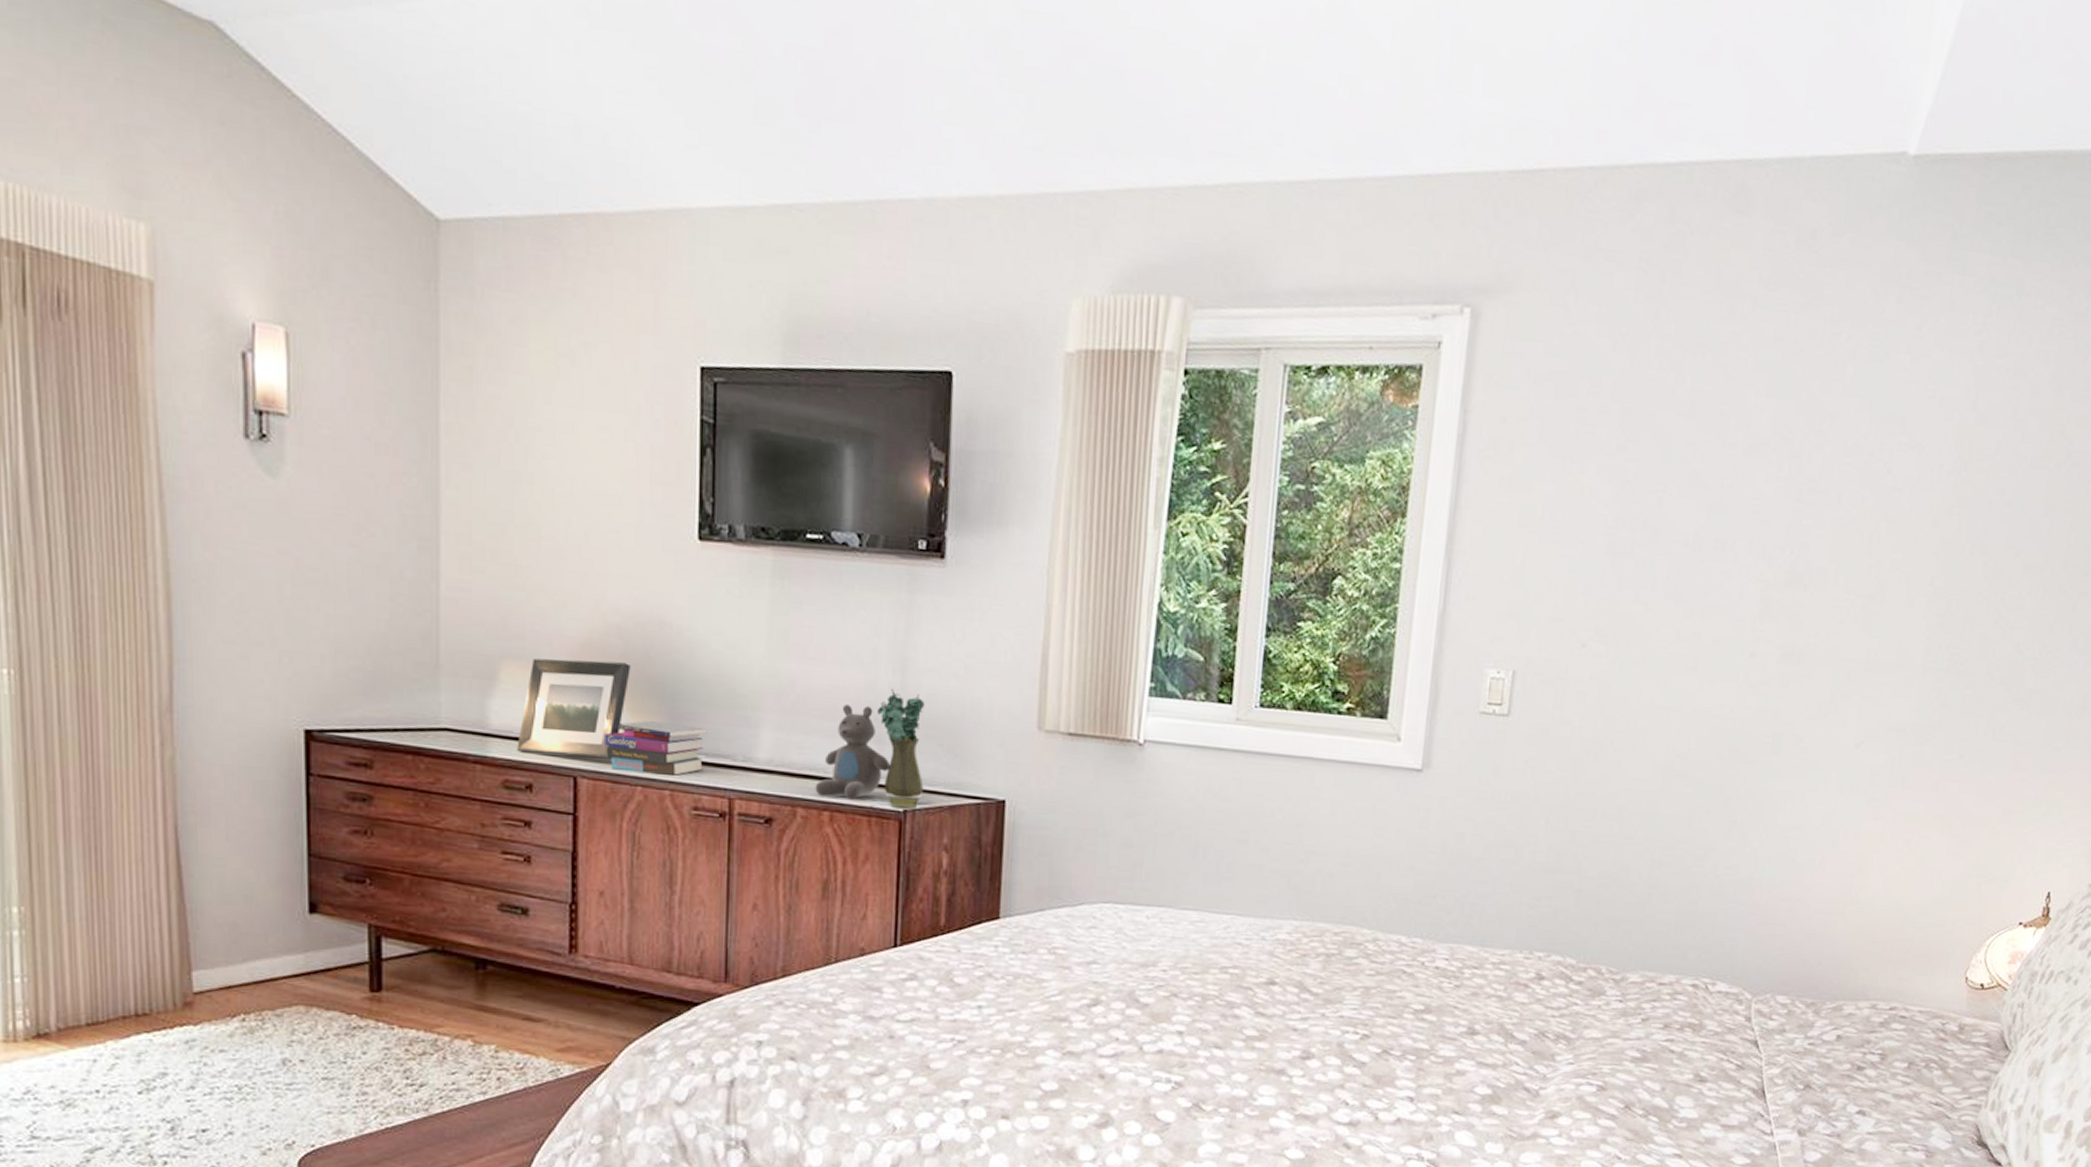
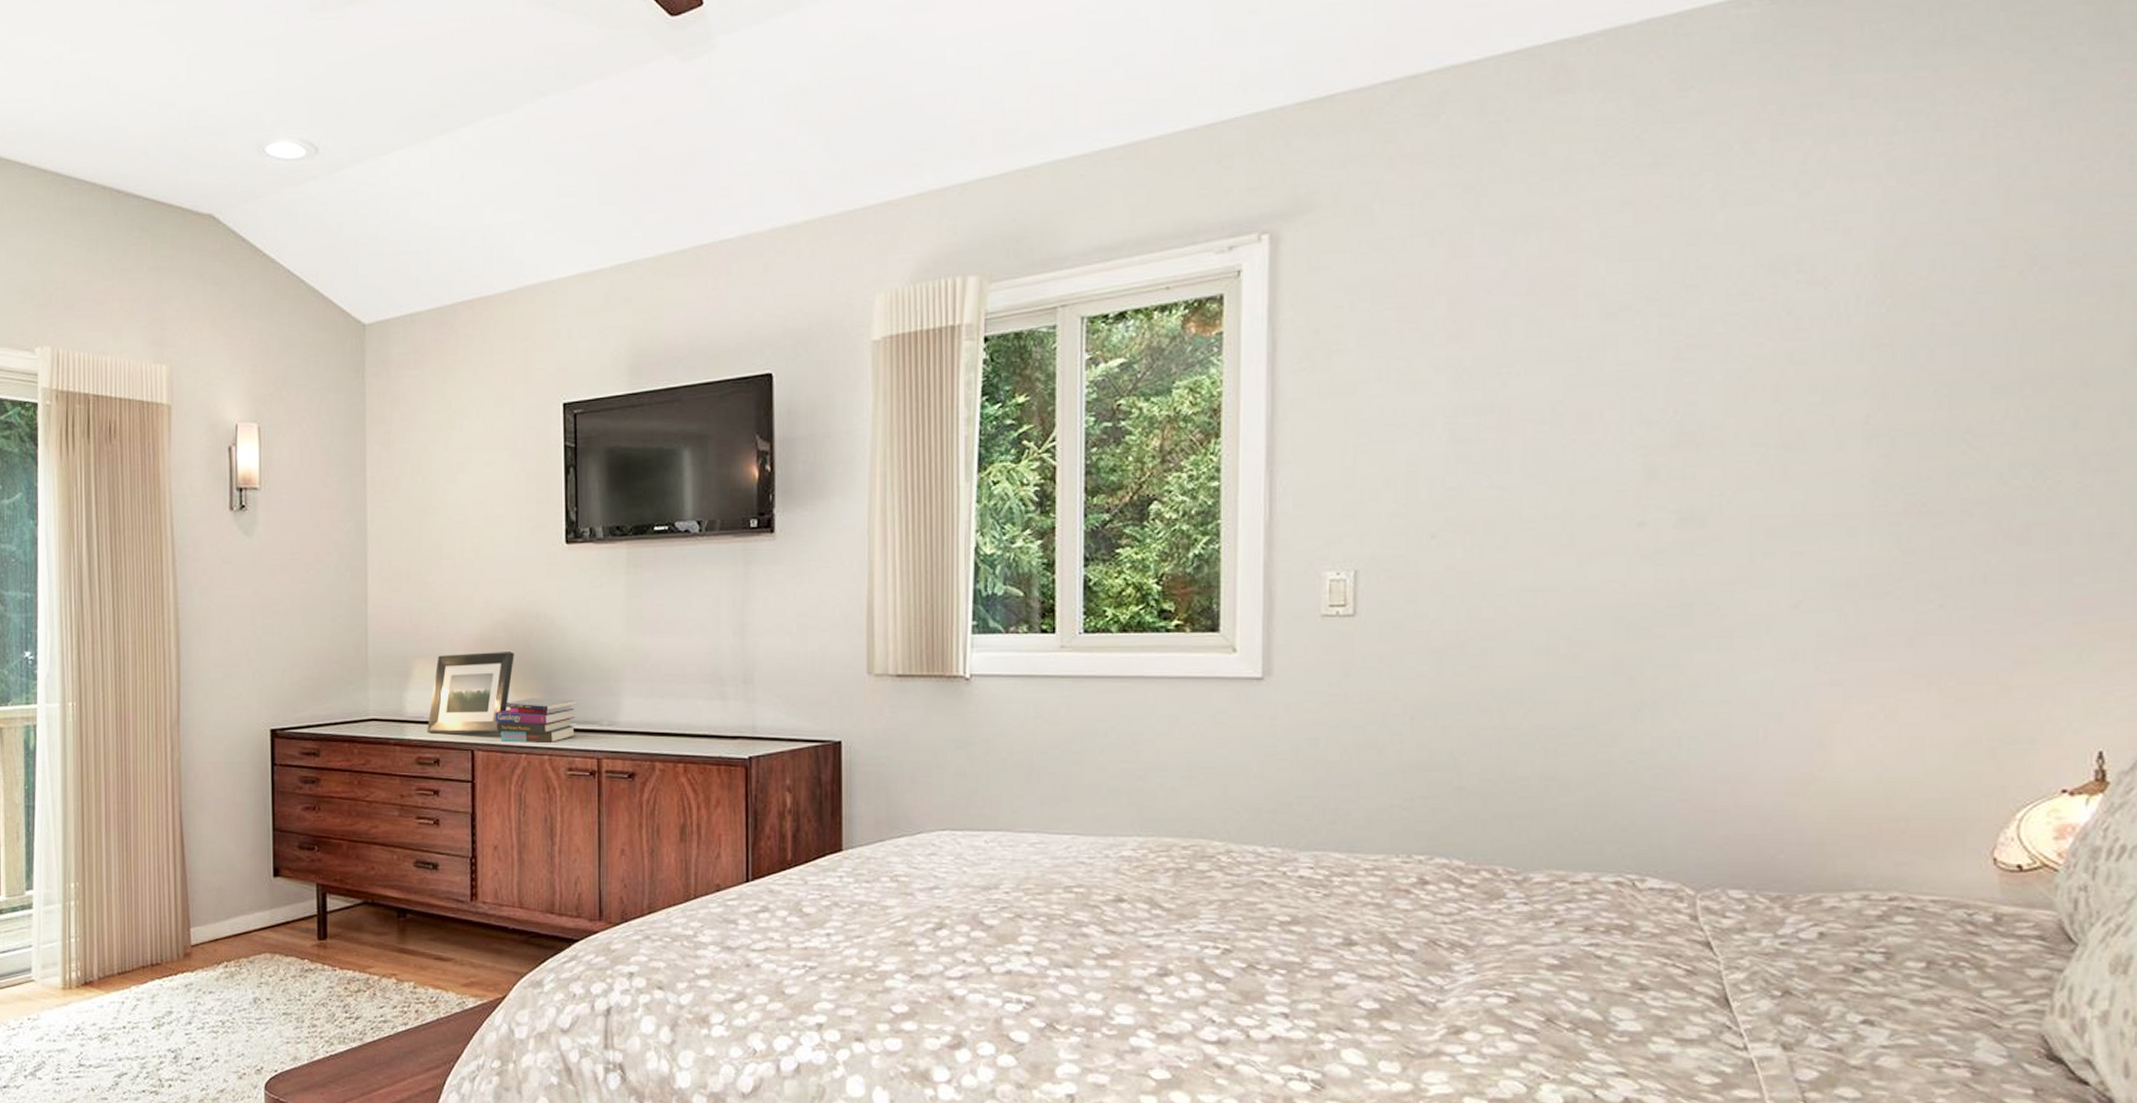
stuffed animal: present [815,704,891,800] -> none [670,668,735,751]
vase: present [878,688,925,810] -> none [722,650,766,757]

